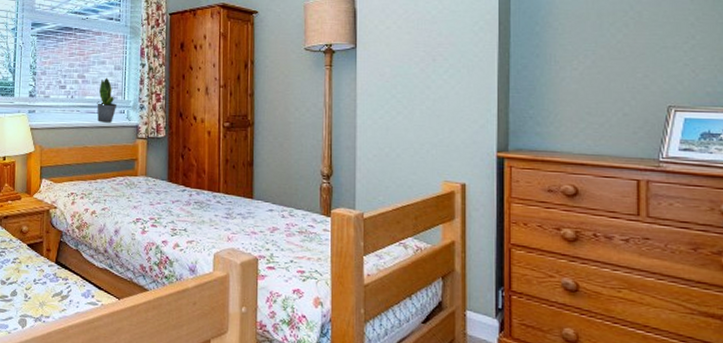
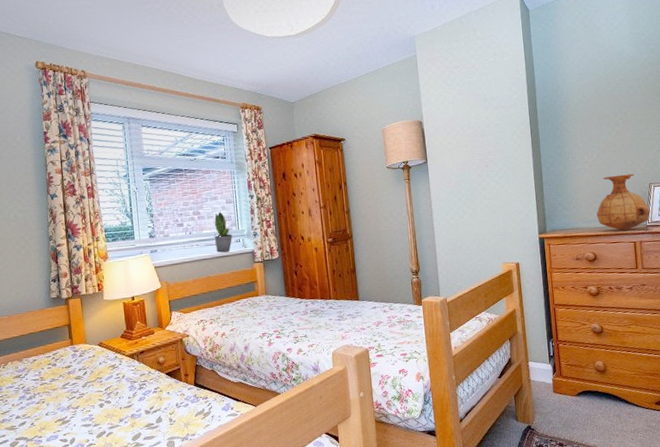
vase: none [584,90,666,165] -> present [597,173,650,232]

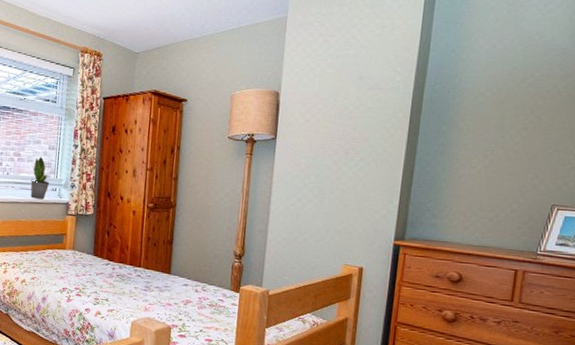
vase: present [597,173,650,232] -> none [473,188,546,256]

